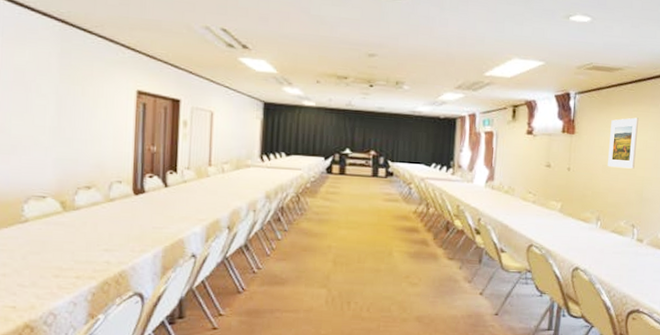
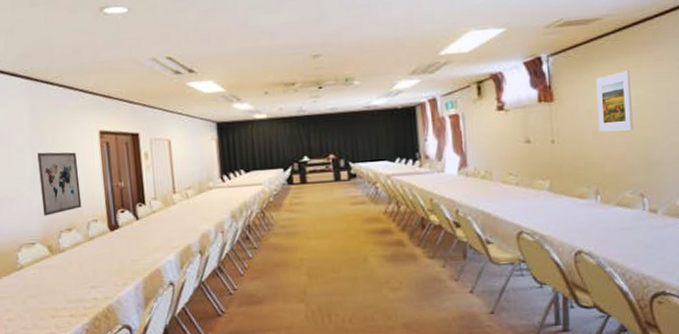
wall art: none [60,102,108,170] -> present [37,152,82,216]

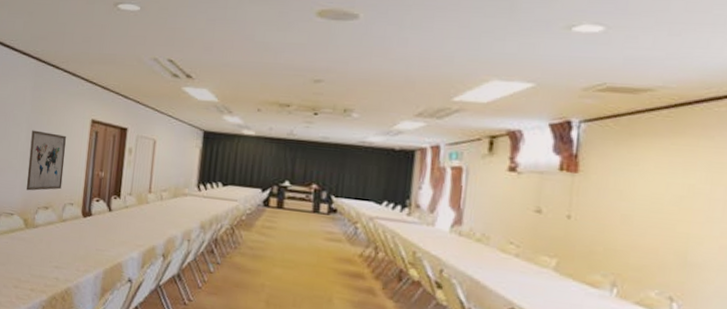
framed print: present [596,70,633,132] -> none [629,153,680,222]

